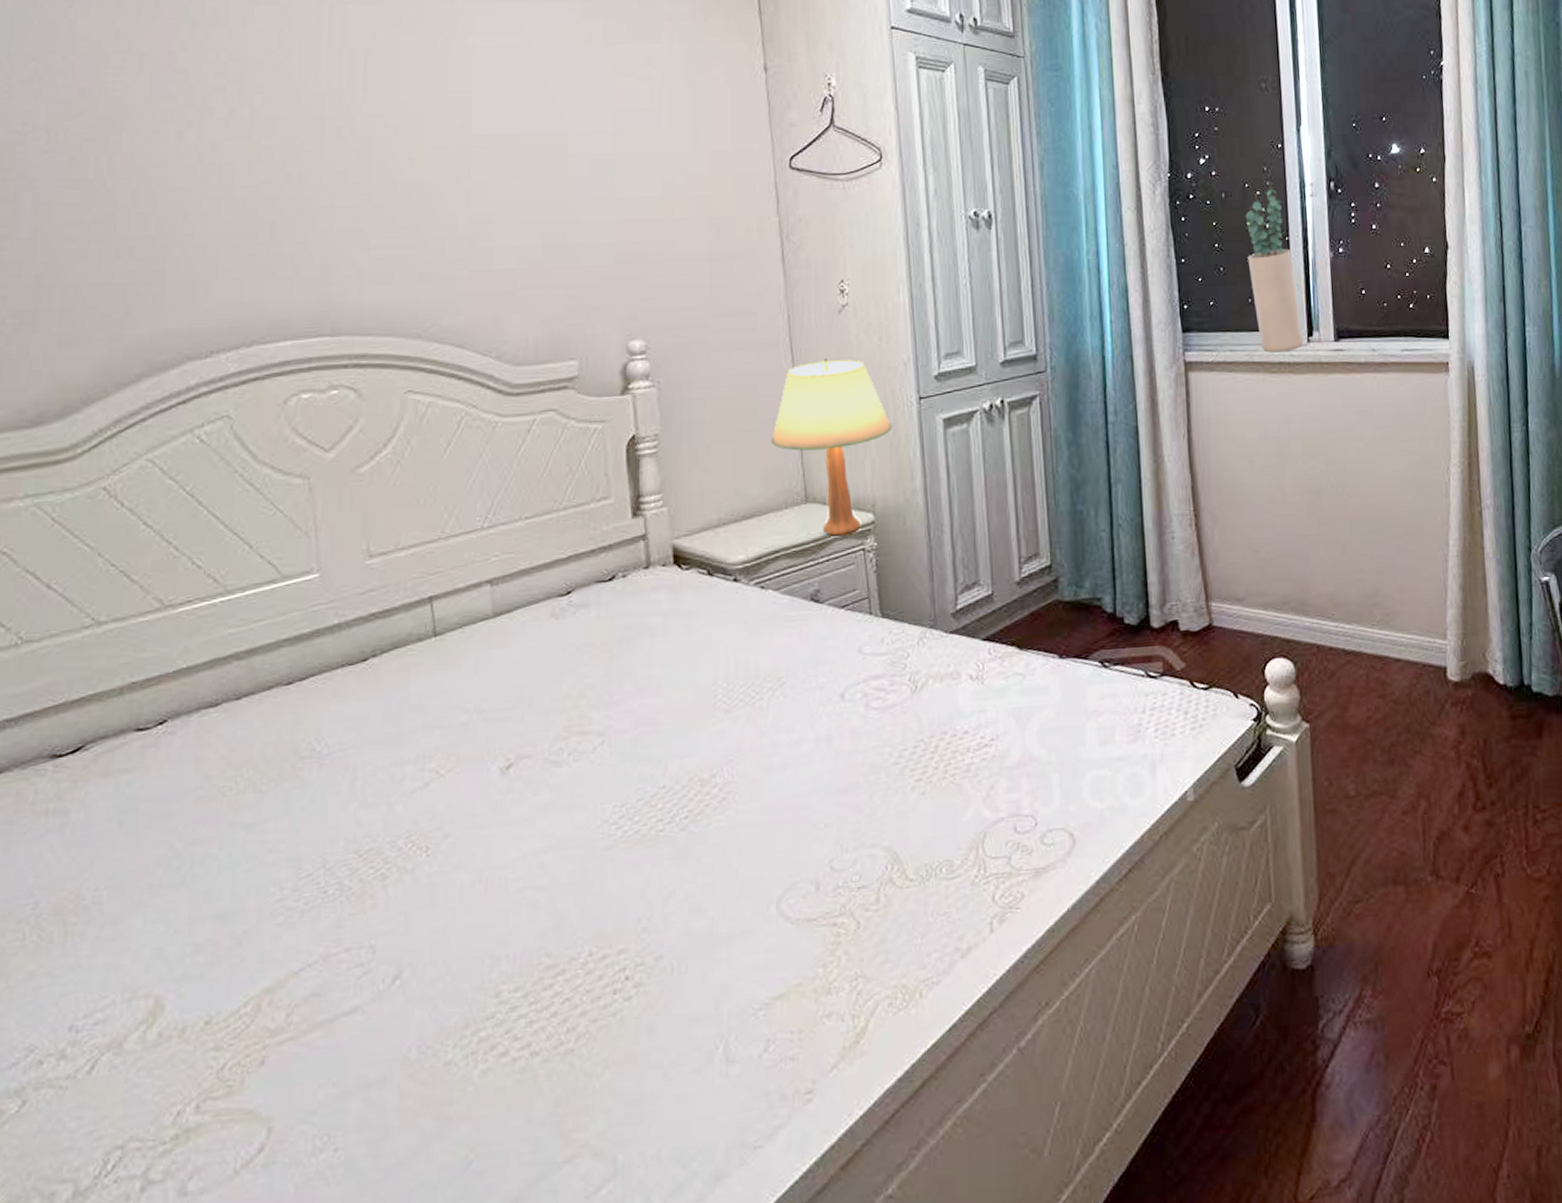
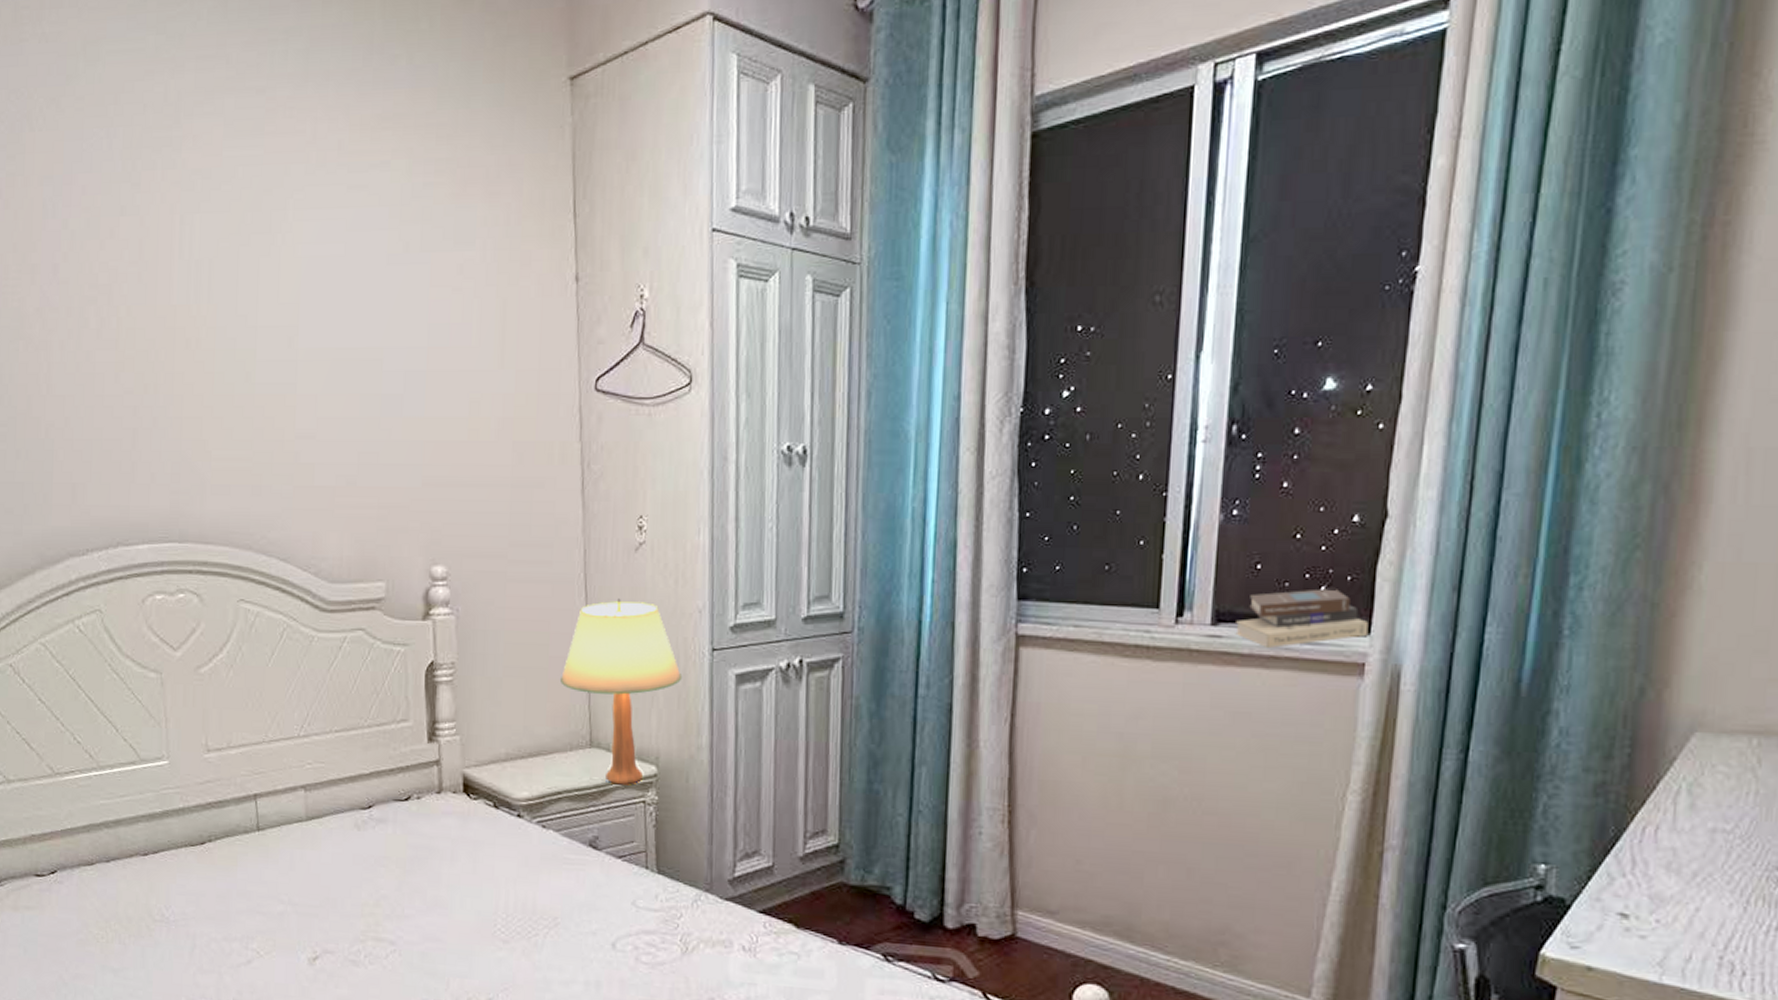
vase: present [1245,181,1304,353] -> none [1109,421,1170,633]
books: none [1352,306,1448,357] -> present [1235,588,1369,649]

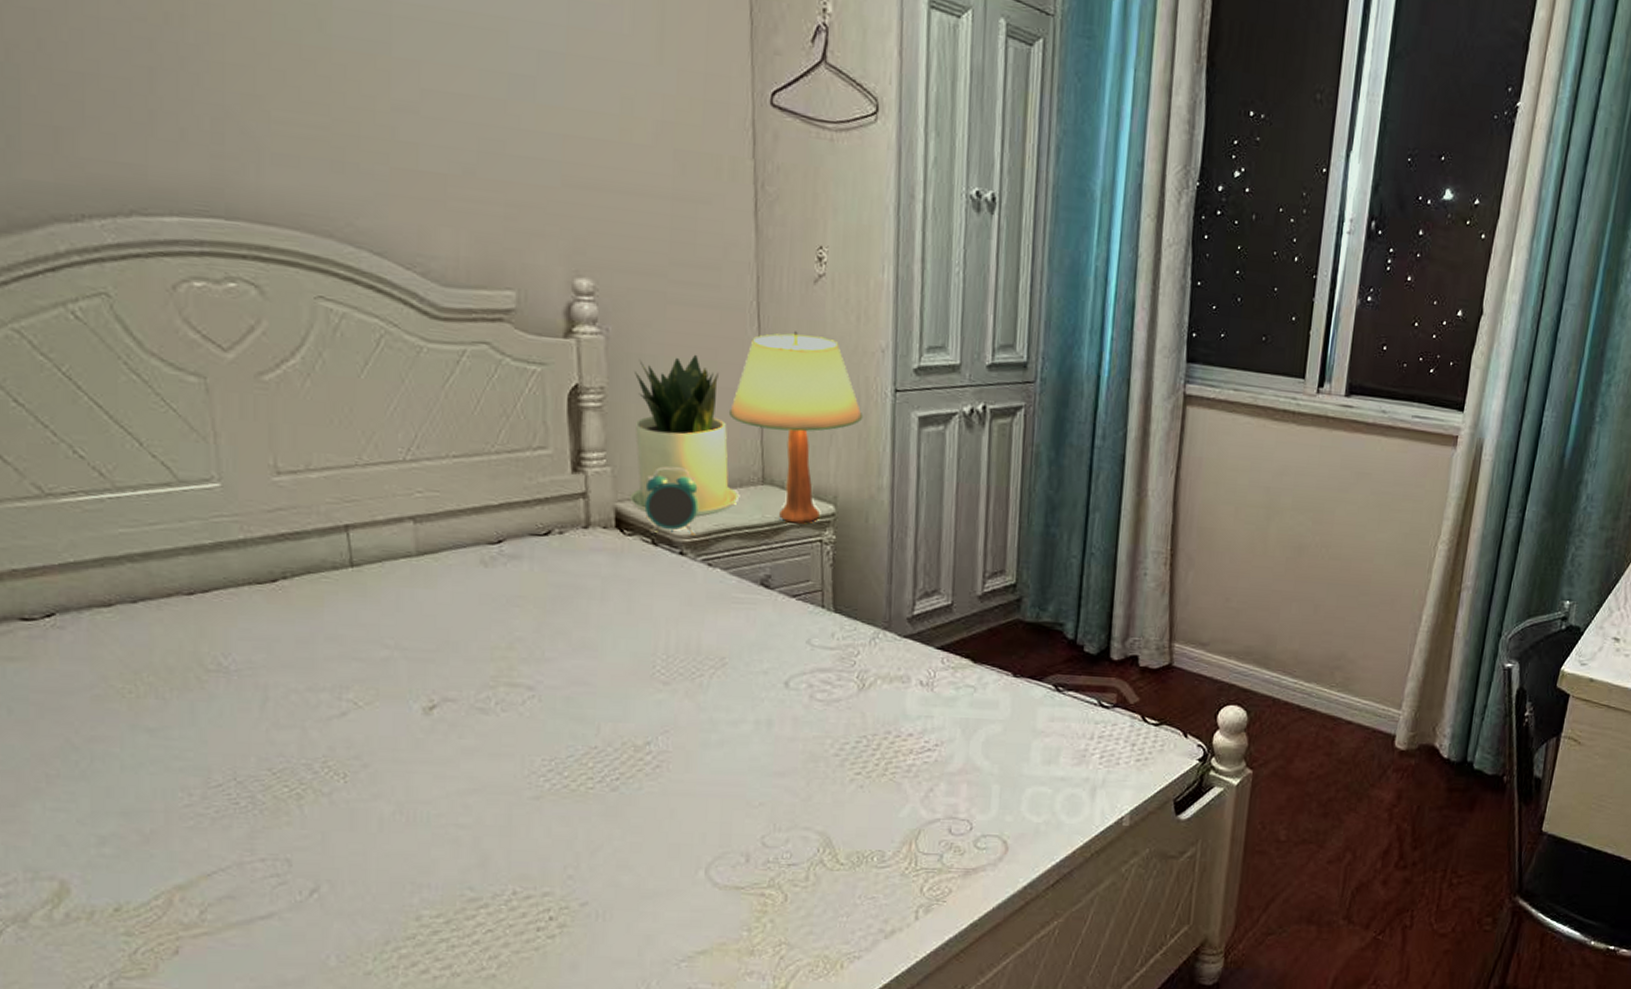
planter: none [475,627,569,780] -> present [629,354,739,516]
alarm clock: none [487,733,534,798] -> present [644,466,699,535]
books: present [1235,588,1369,649] -> none [1363,371,1464,420]

